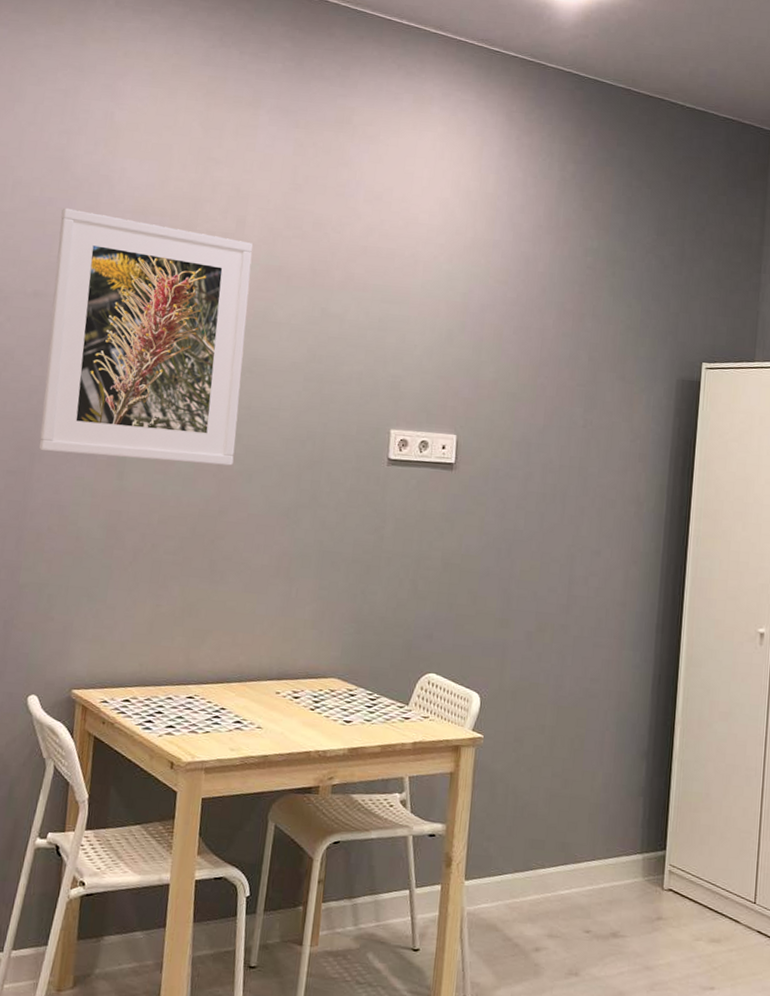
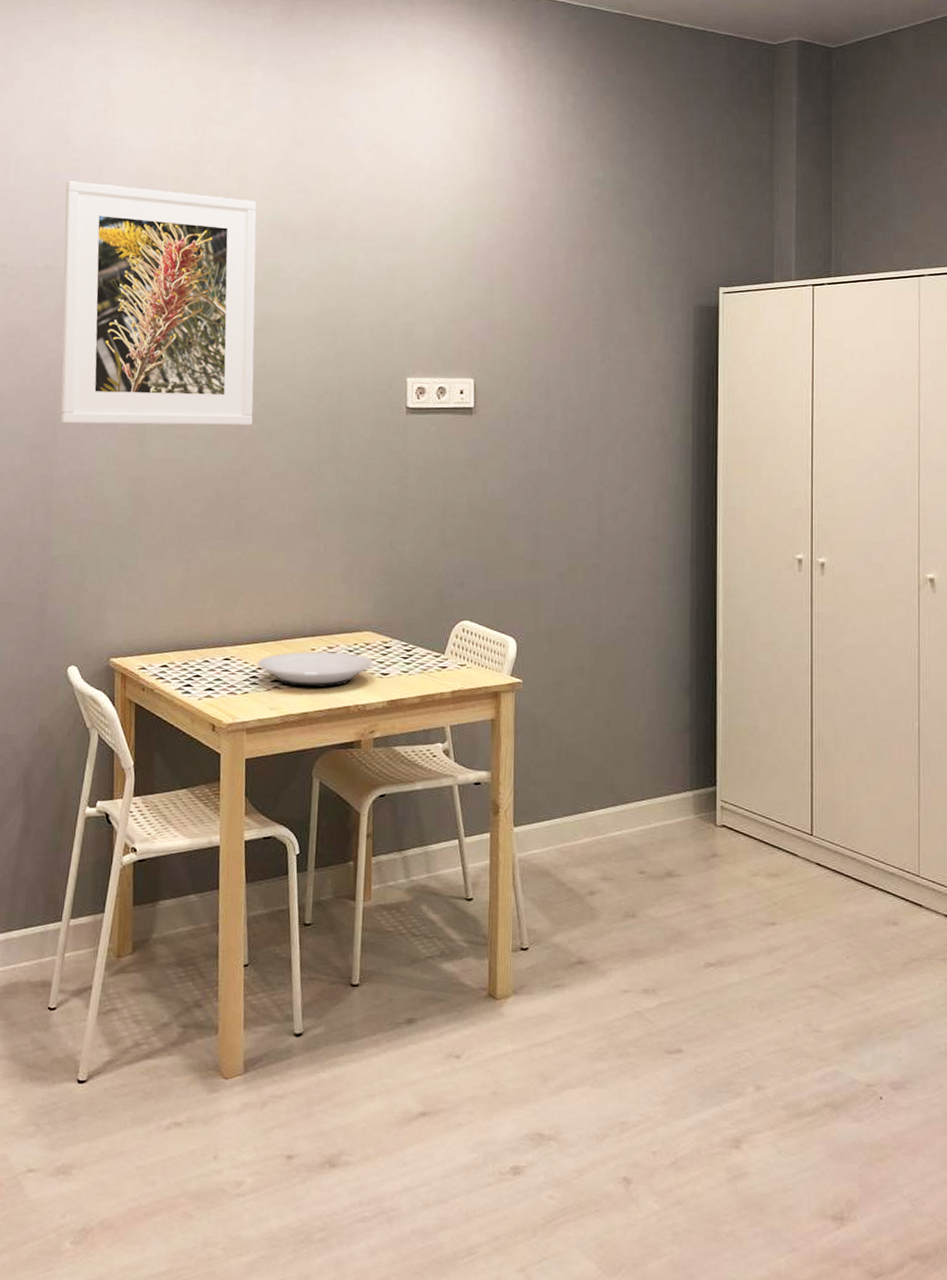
plate: none [221,694,337,732] -> present [258,651,373,688]

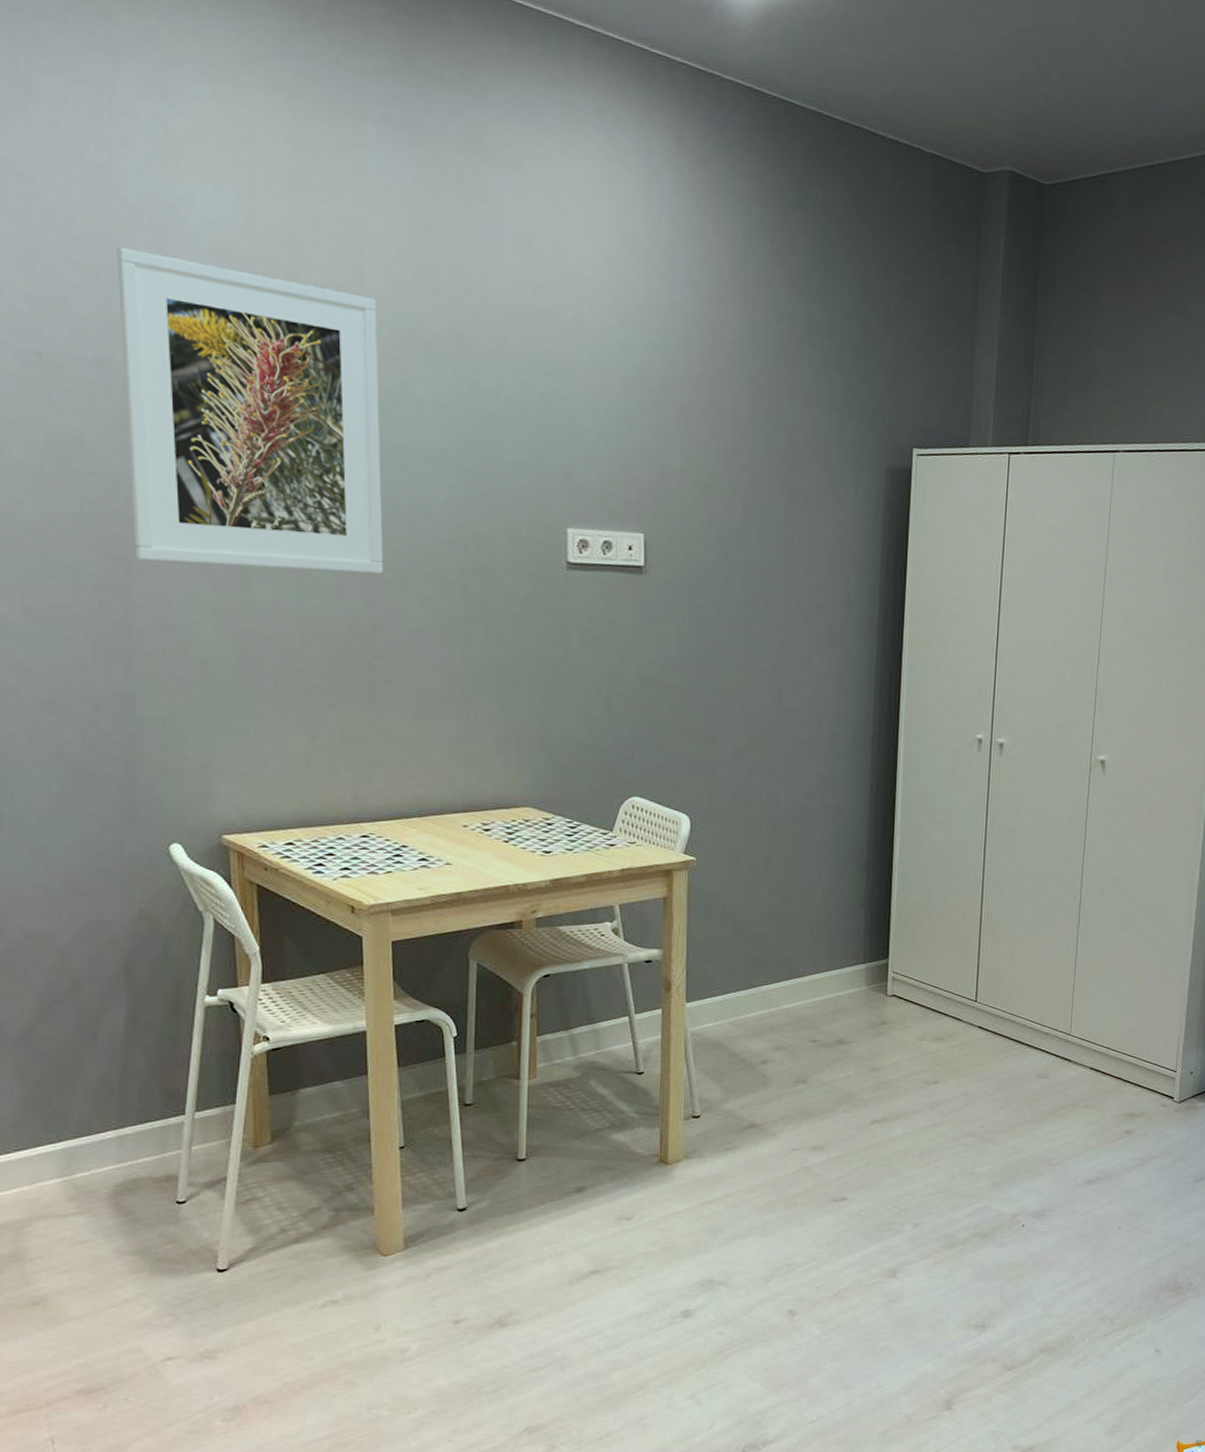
plate: present [258,651,373,688] -> none [402,828,534,867]

